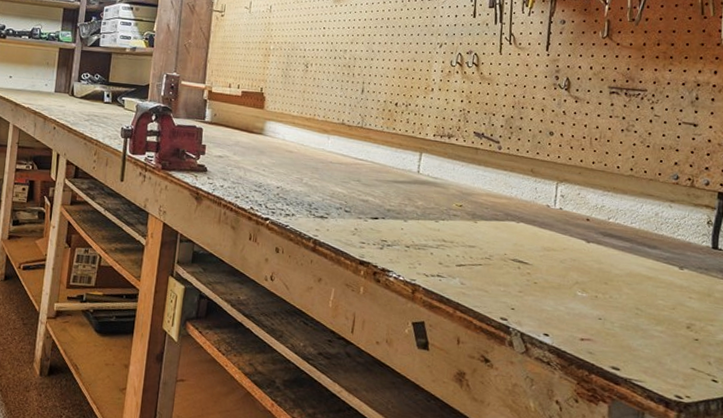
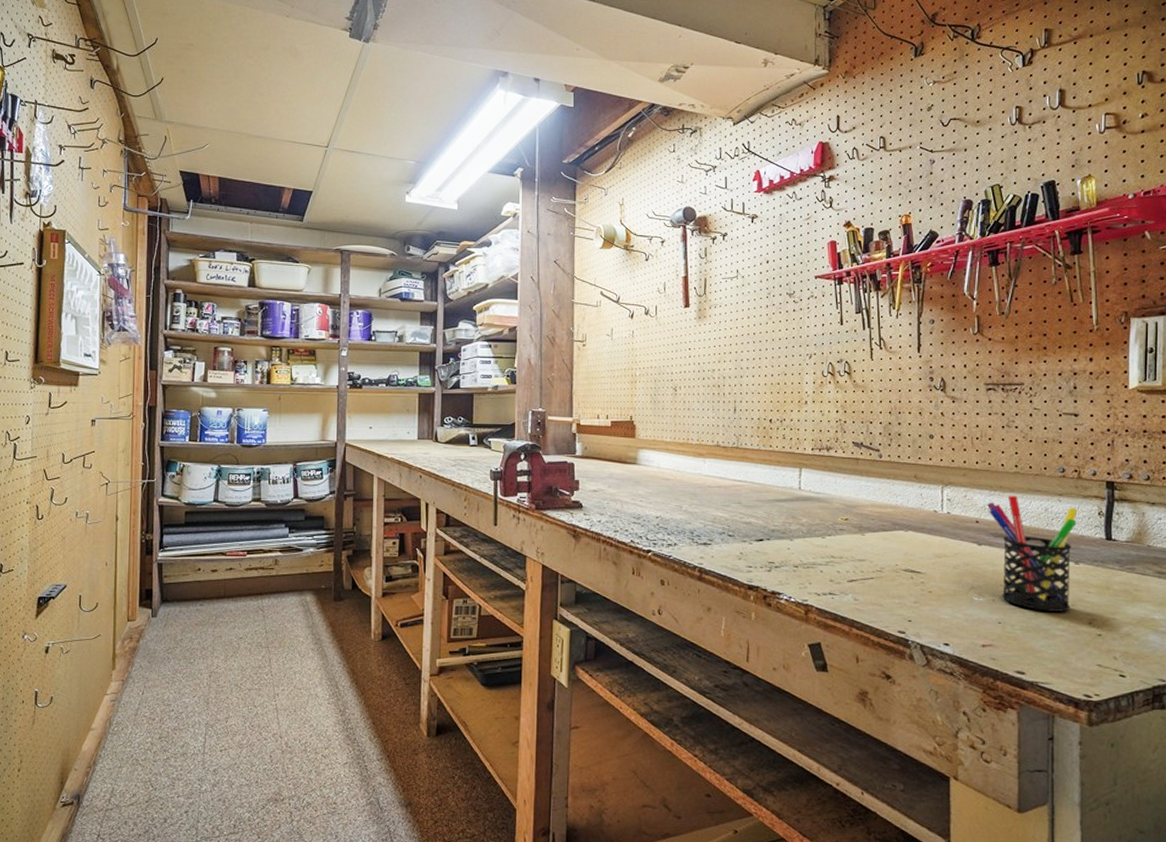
pen holder: none [598,197,688,314] -> present [986,495,1078,612]

